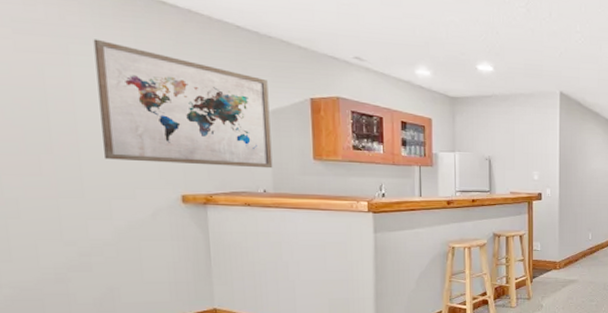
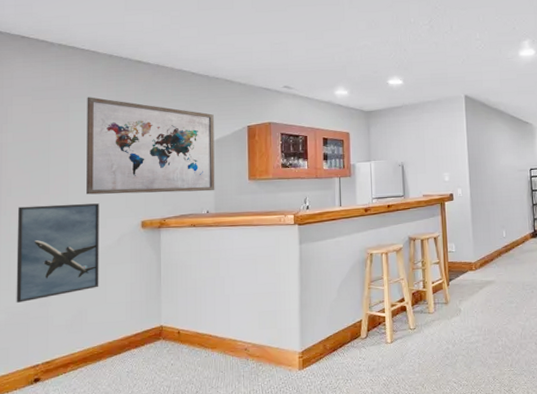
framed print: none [11,166,133,277] -> present [16,203,99,303]

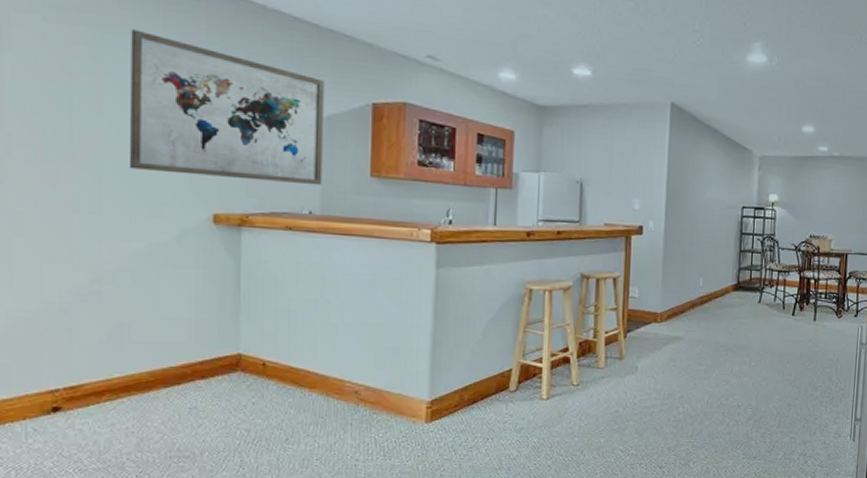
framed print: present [16,203,99,303] -> none [22,174,150,306]

